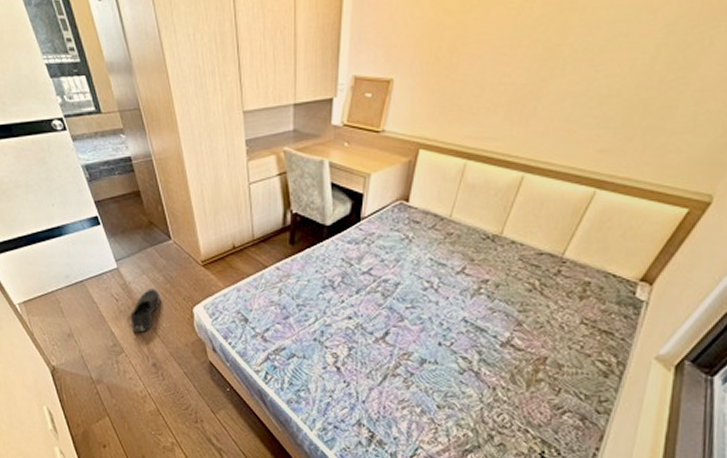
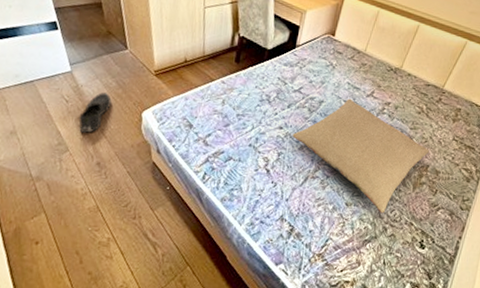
pillow: none [364,278,547,418] -> present [292,98,429,214]

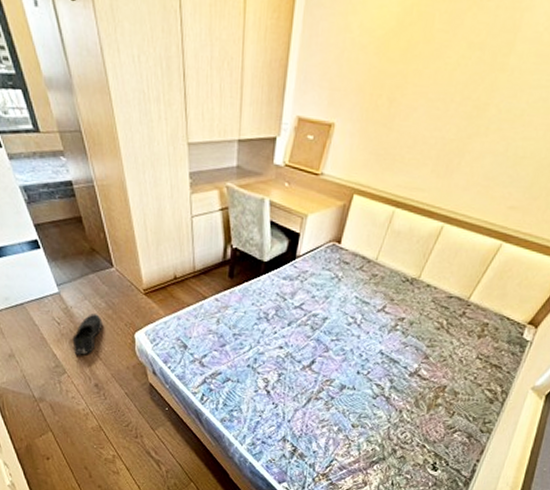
pillow: present [292,98,429,214] -> none [293,314,448,436]

